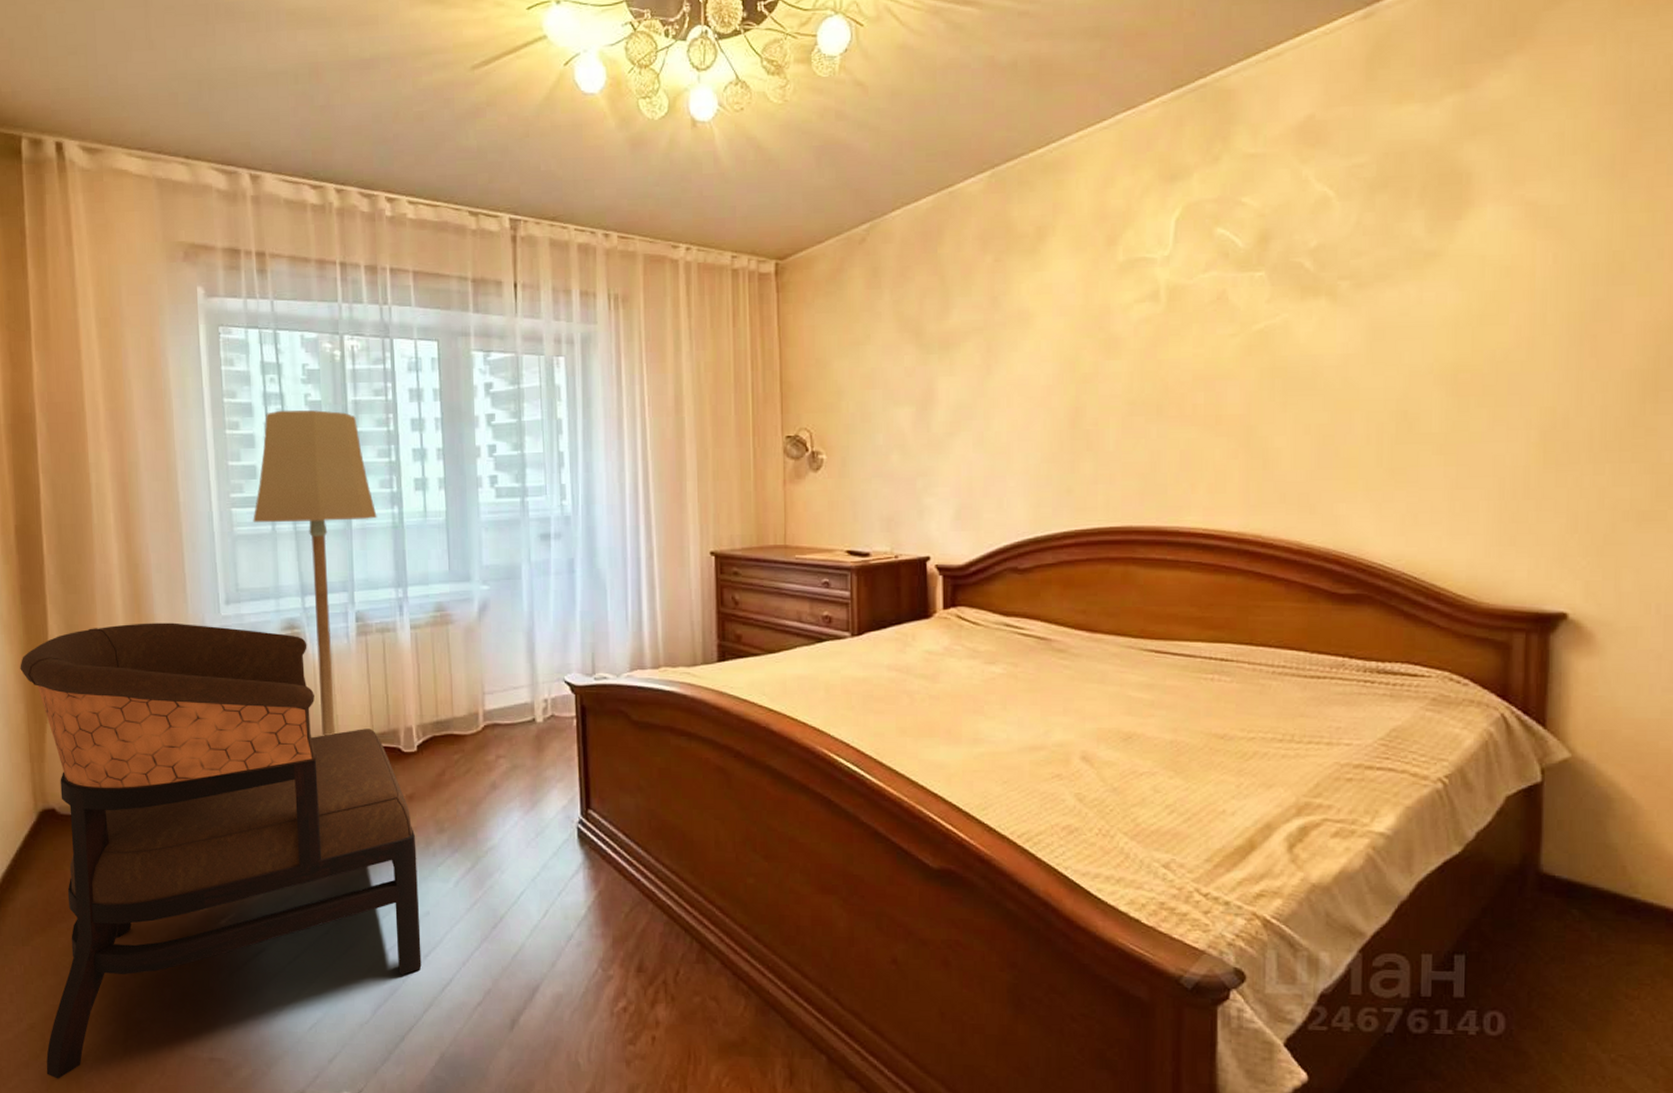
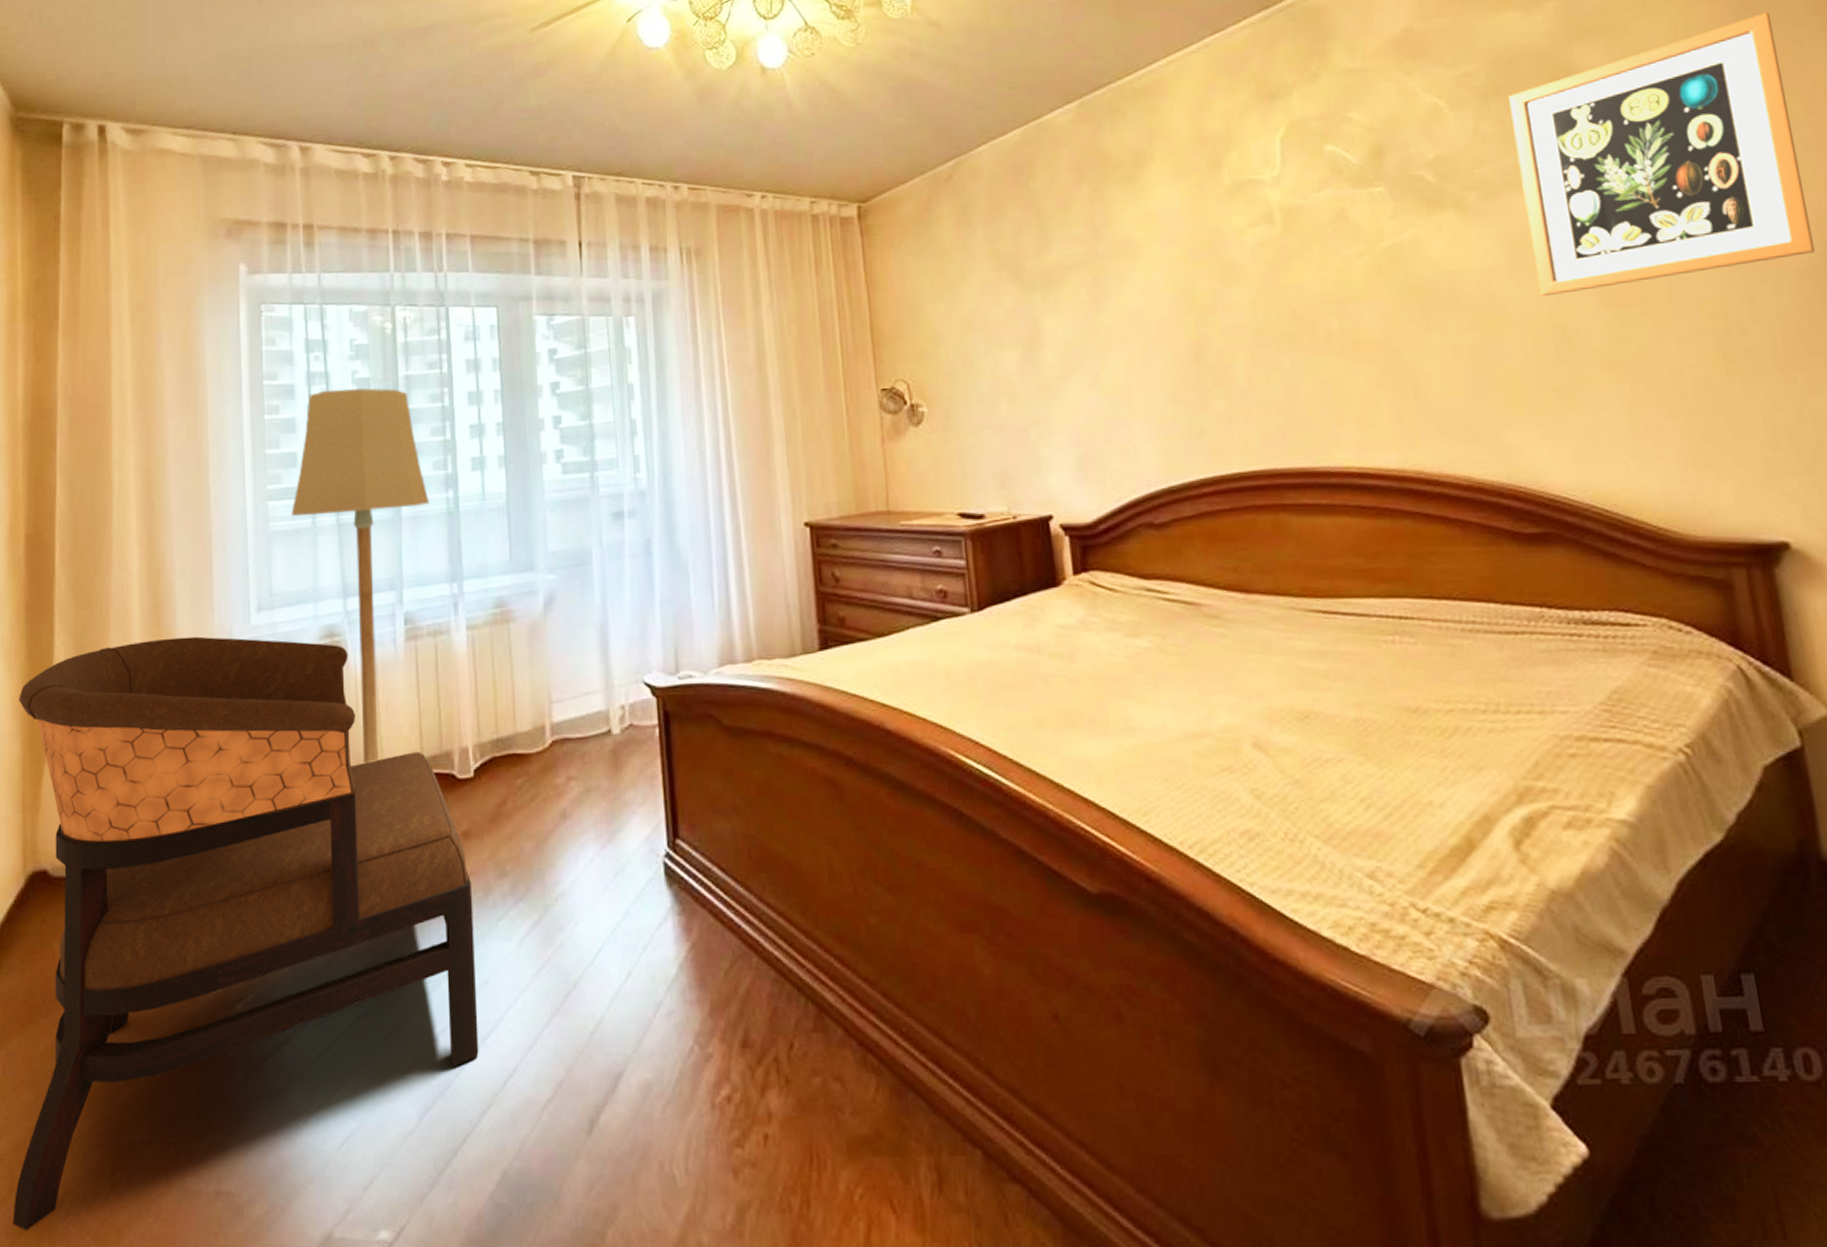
wall art: none [1390,118,1654,384] -> present [1508,11,1816,297]

